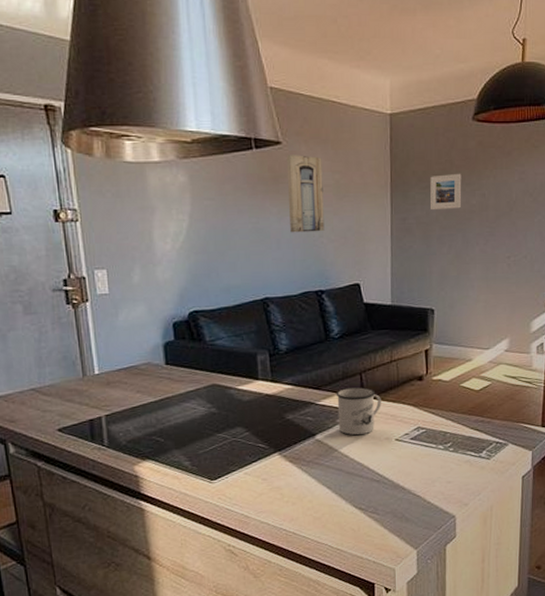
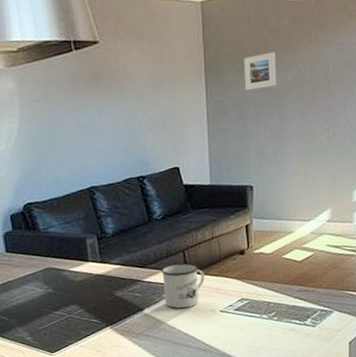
wall art: present [286,155,325,233] -> none [103,51,143,125]

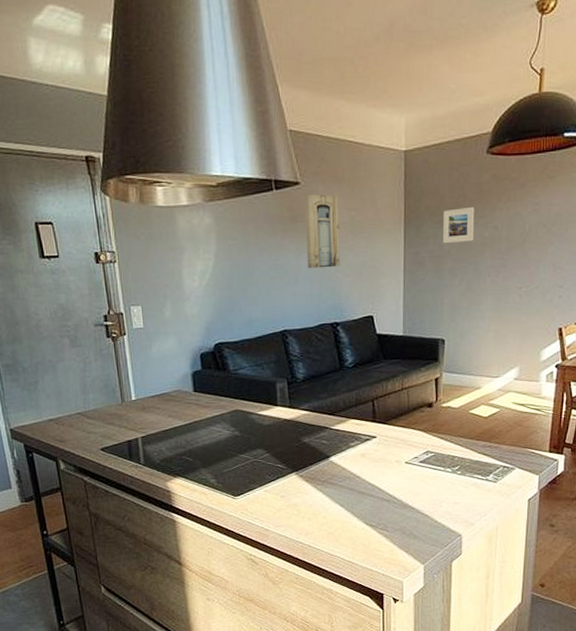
wall art: none [103,51,143,125] -> present [304,194,340,269]
mug: present [161,263,205,309] -> none [349,413,392,458]

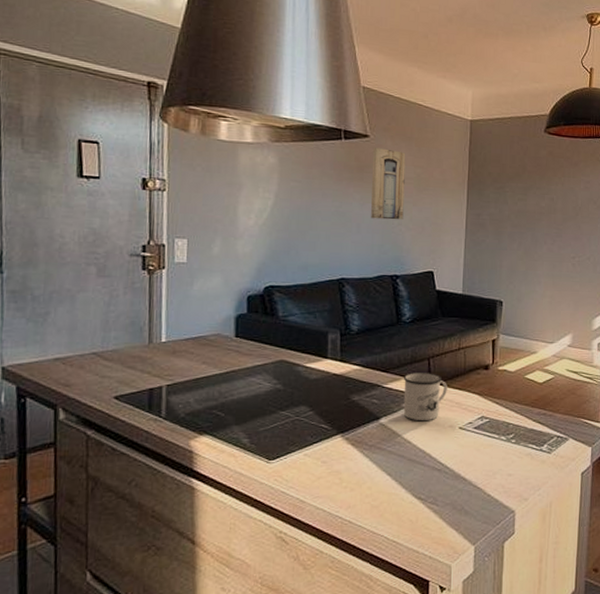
mug: none [349,413,392,458] -> present [403,373,447,421]
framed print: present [442,206,475,244] -> none [502,177,533,210]

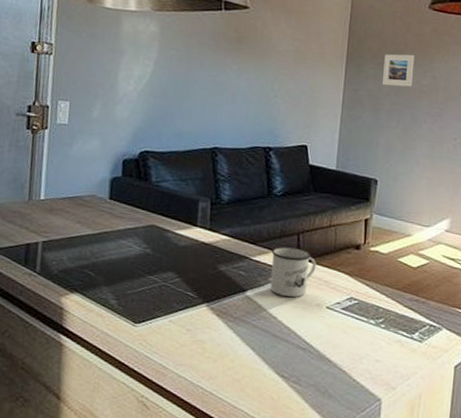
wall art: present [371,147,406,220] -> none [247,19,285,92]
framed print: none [502,177,533,210] -> present [381,54,415,87]

